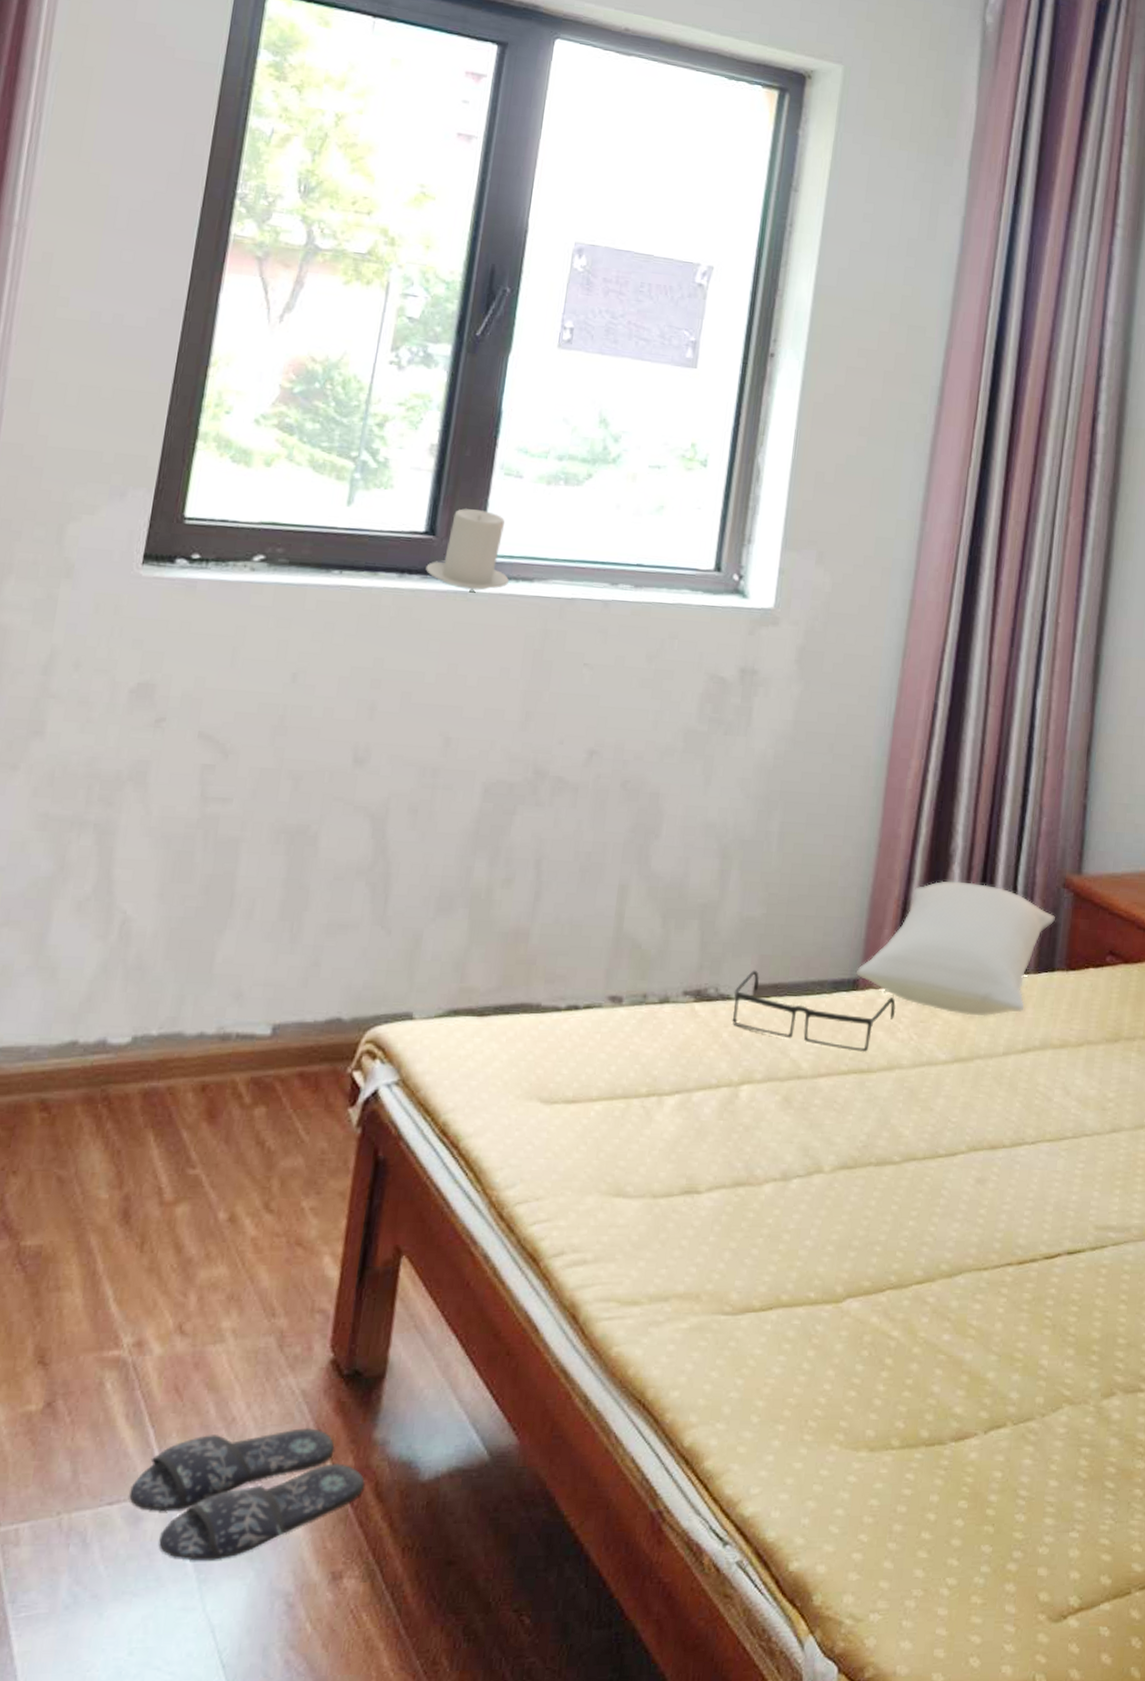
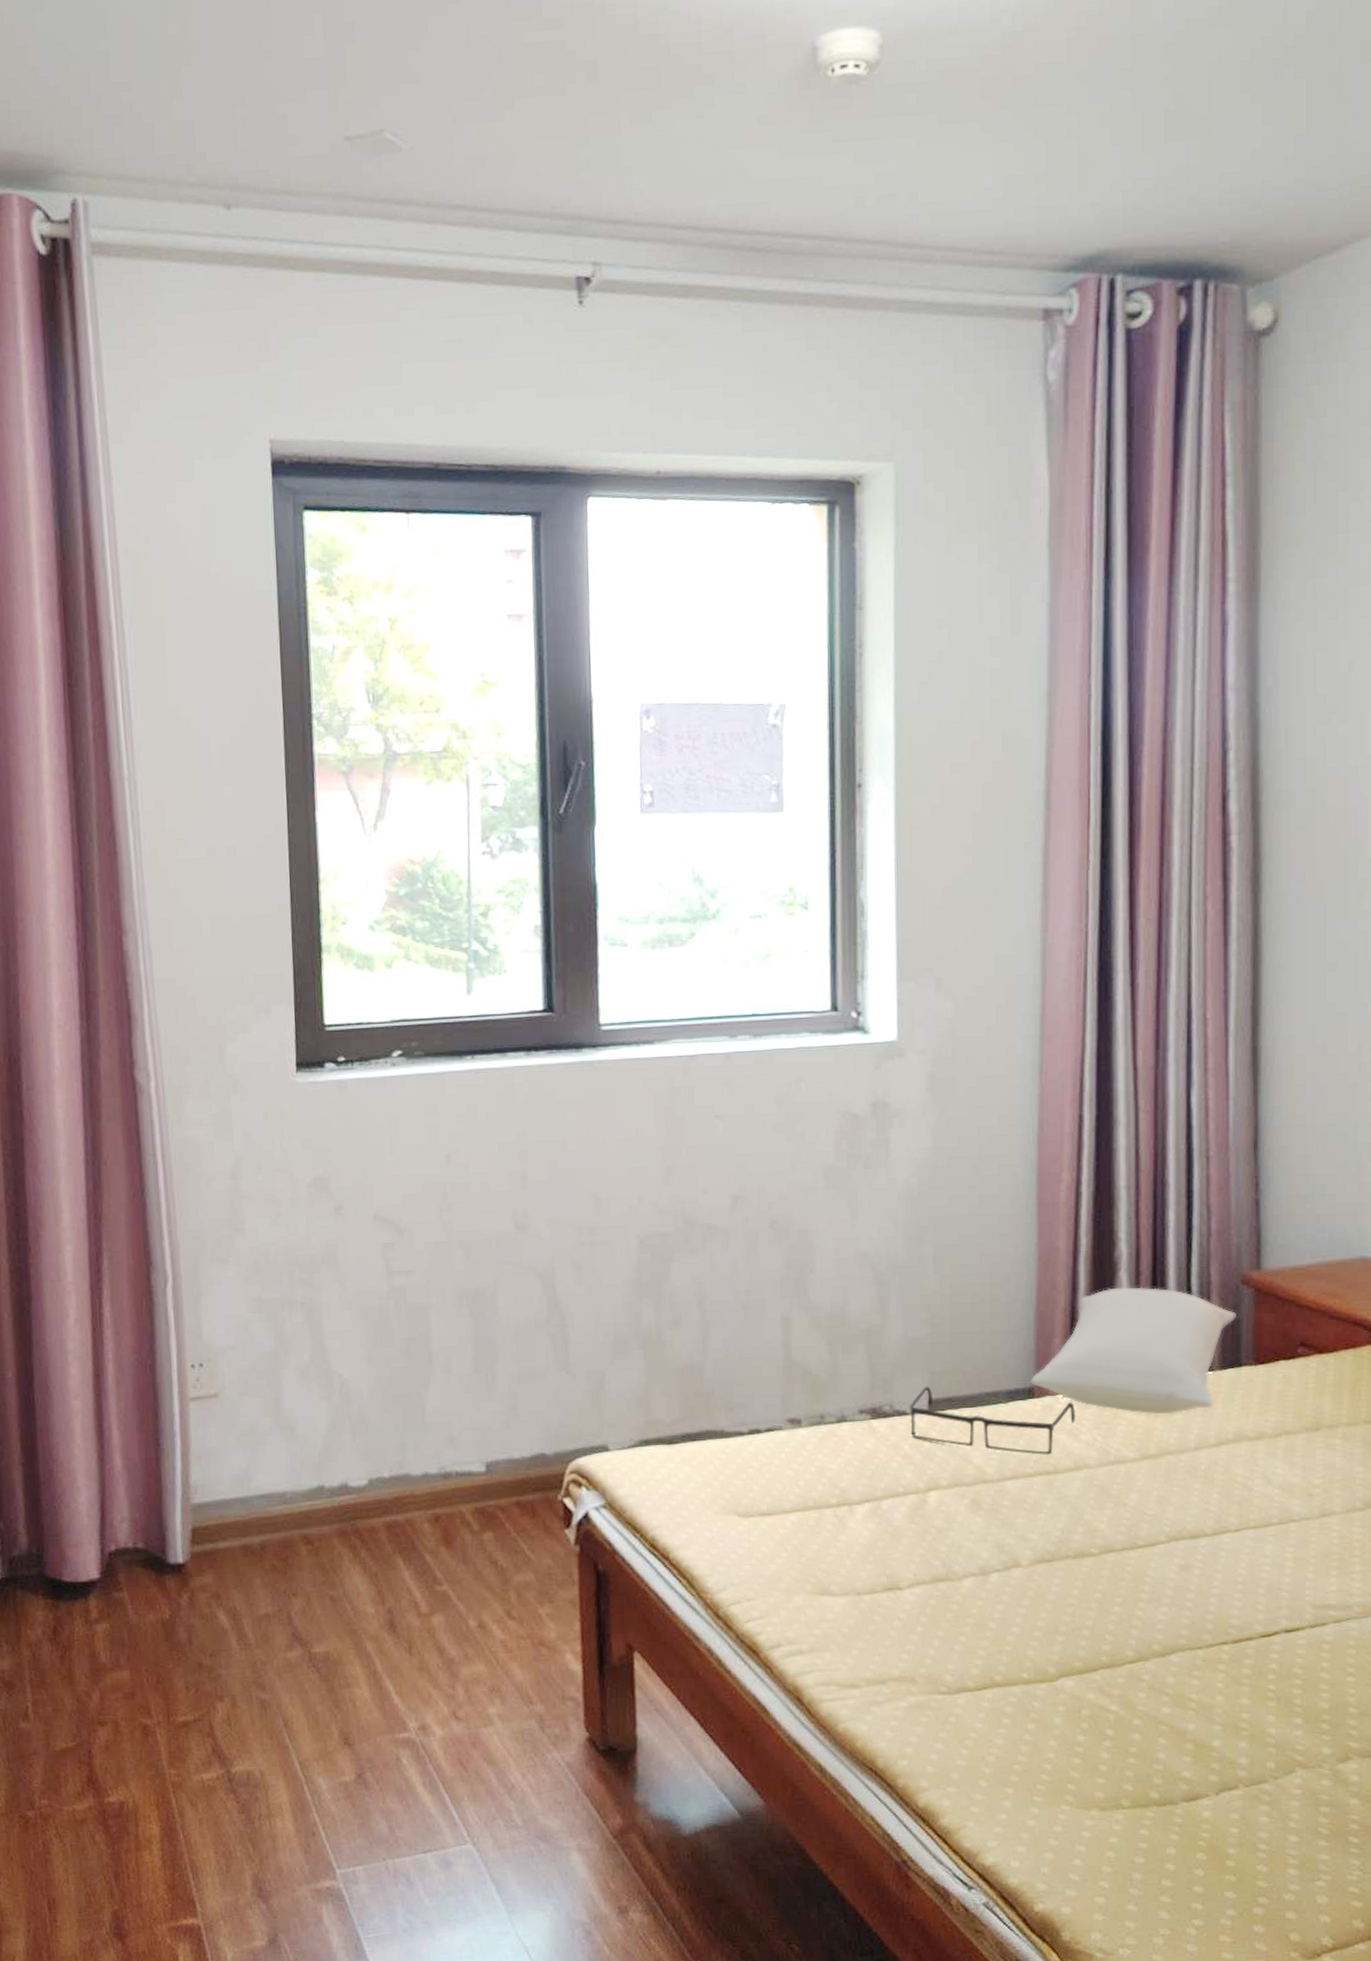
slippers: present [129,1428,365,1561] -> none [438,1793,634,1897]
candle: present [426,508,509,591] -> none [550,982,630,1059]

